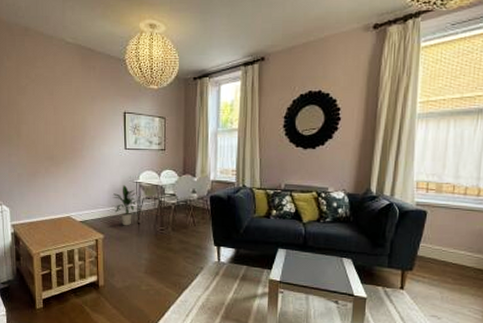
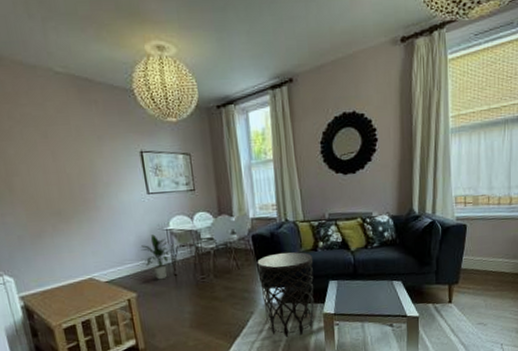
side table: none [212,216,265,298] -> present [257,252,314,338]

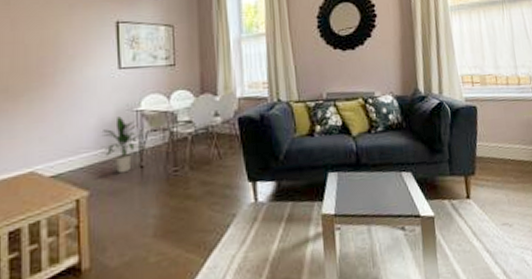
side table: present [257,252,314,338] -> none [243,137,311,249]

